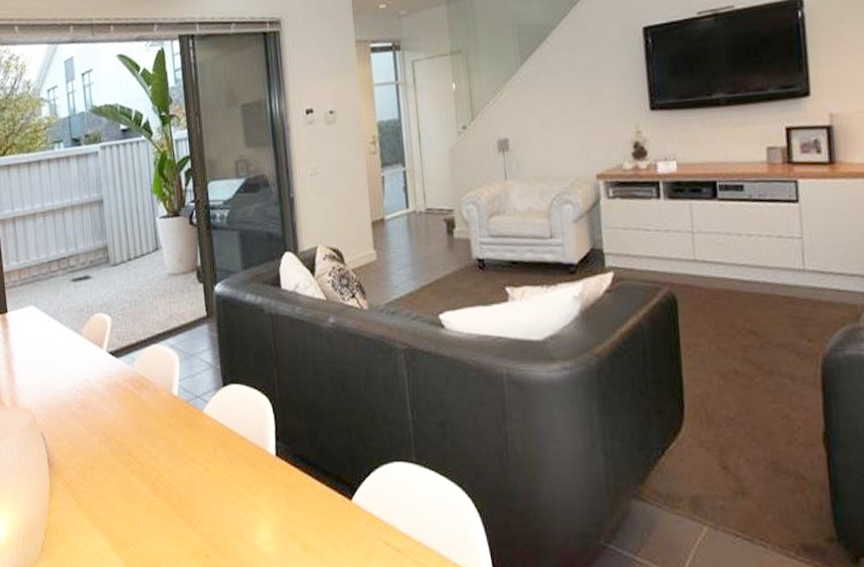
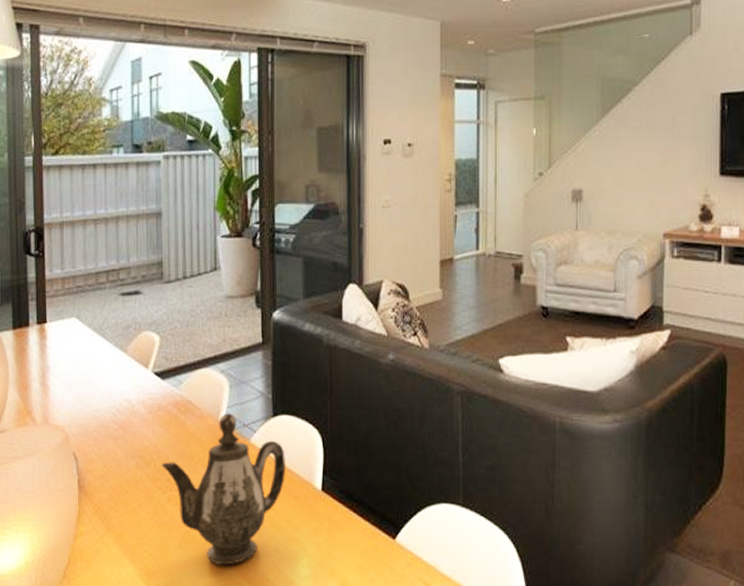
teapot: none [122,386,240,533] -> present [161,413,285,565]

